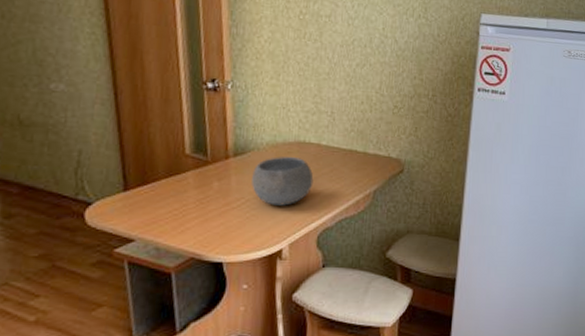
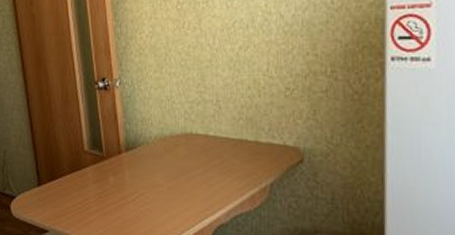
bowl: present [252,156,314,206] -> none [144,148,204,200]

